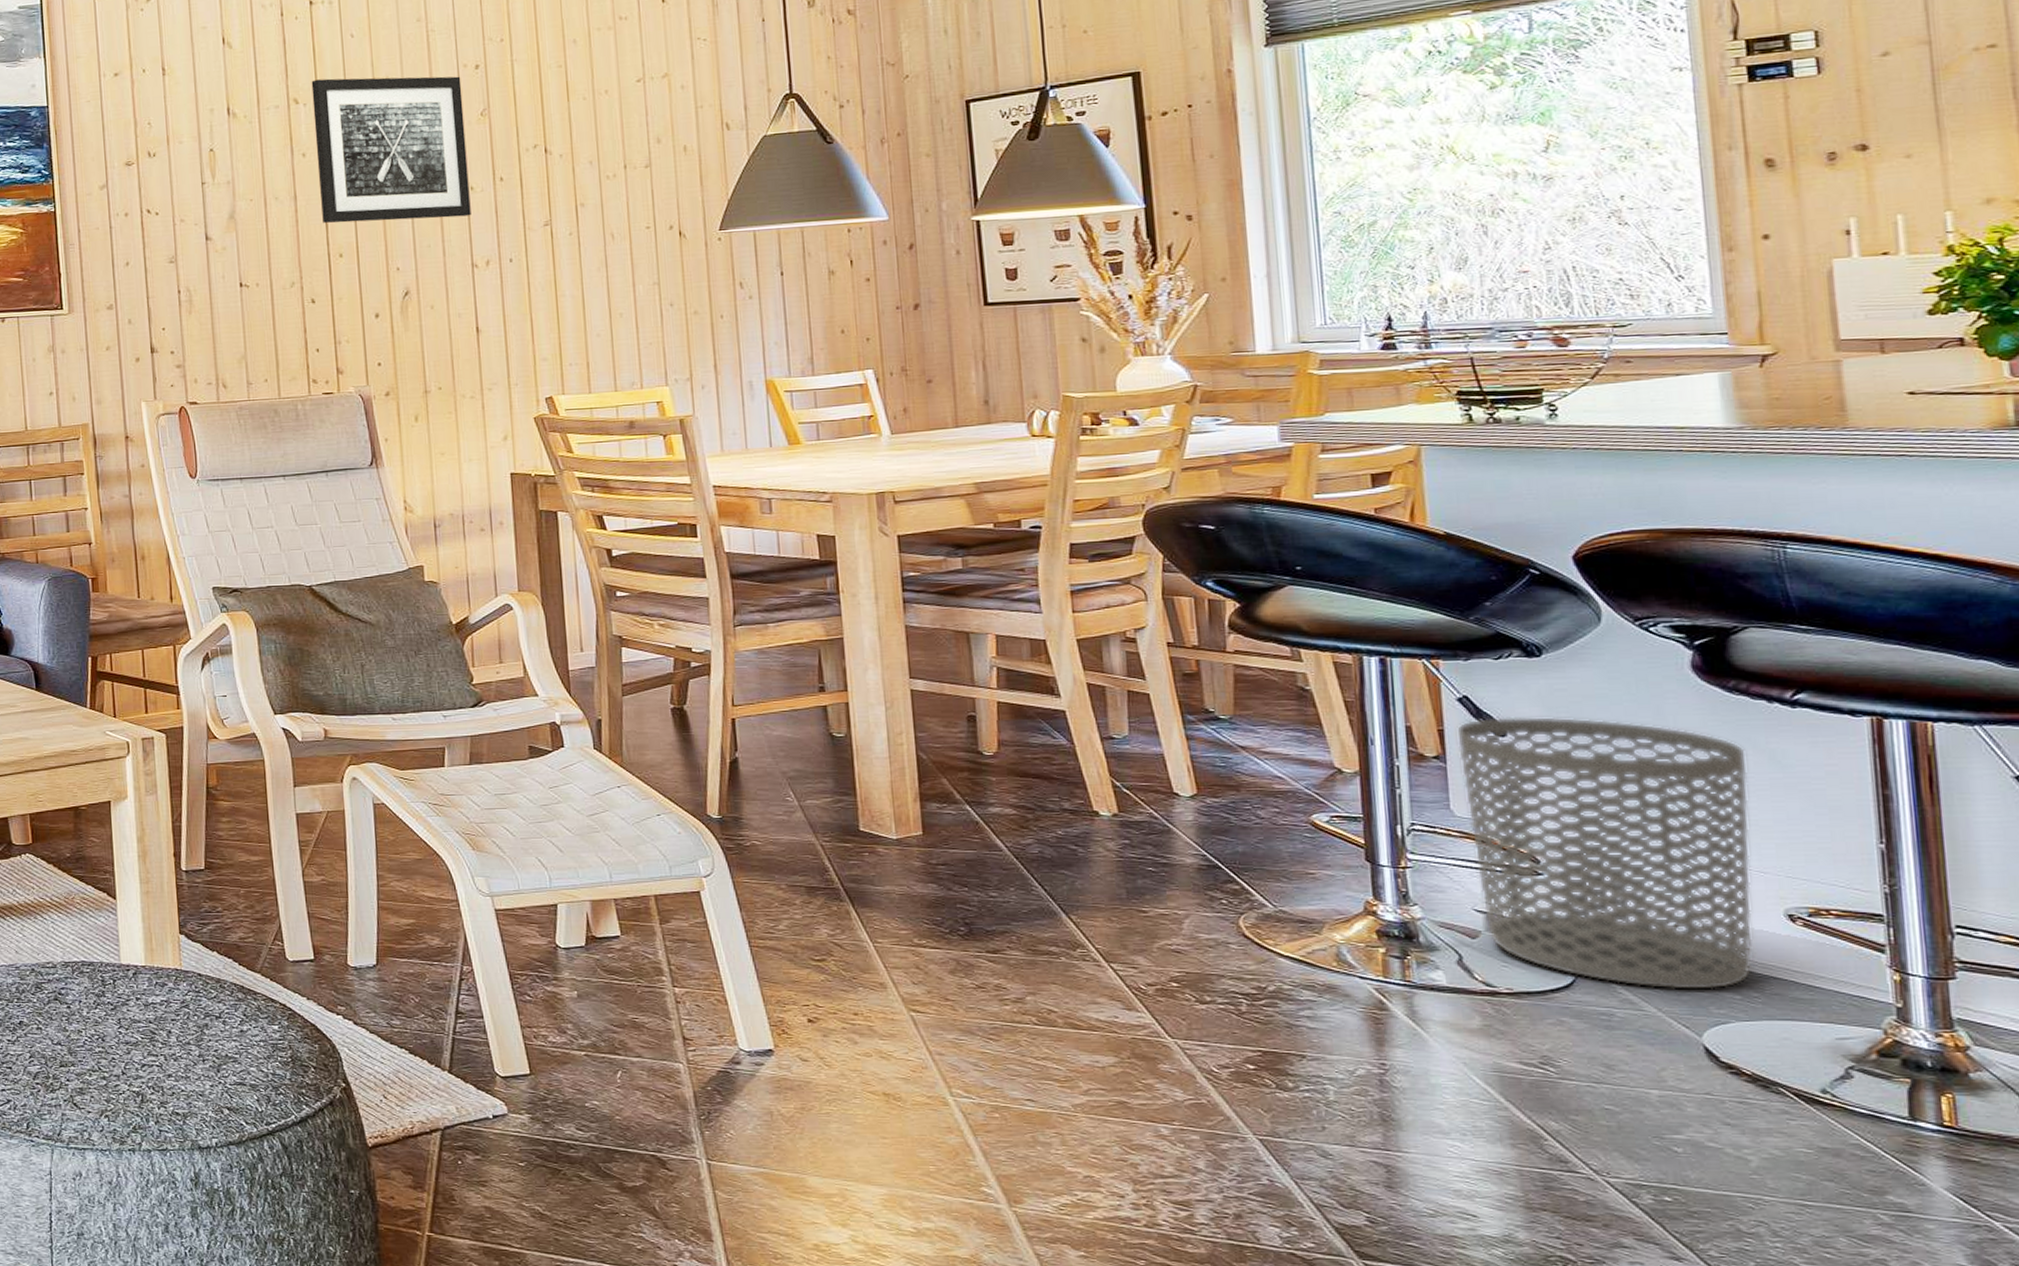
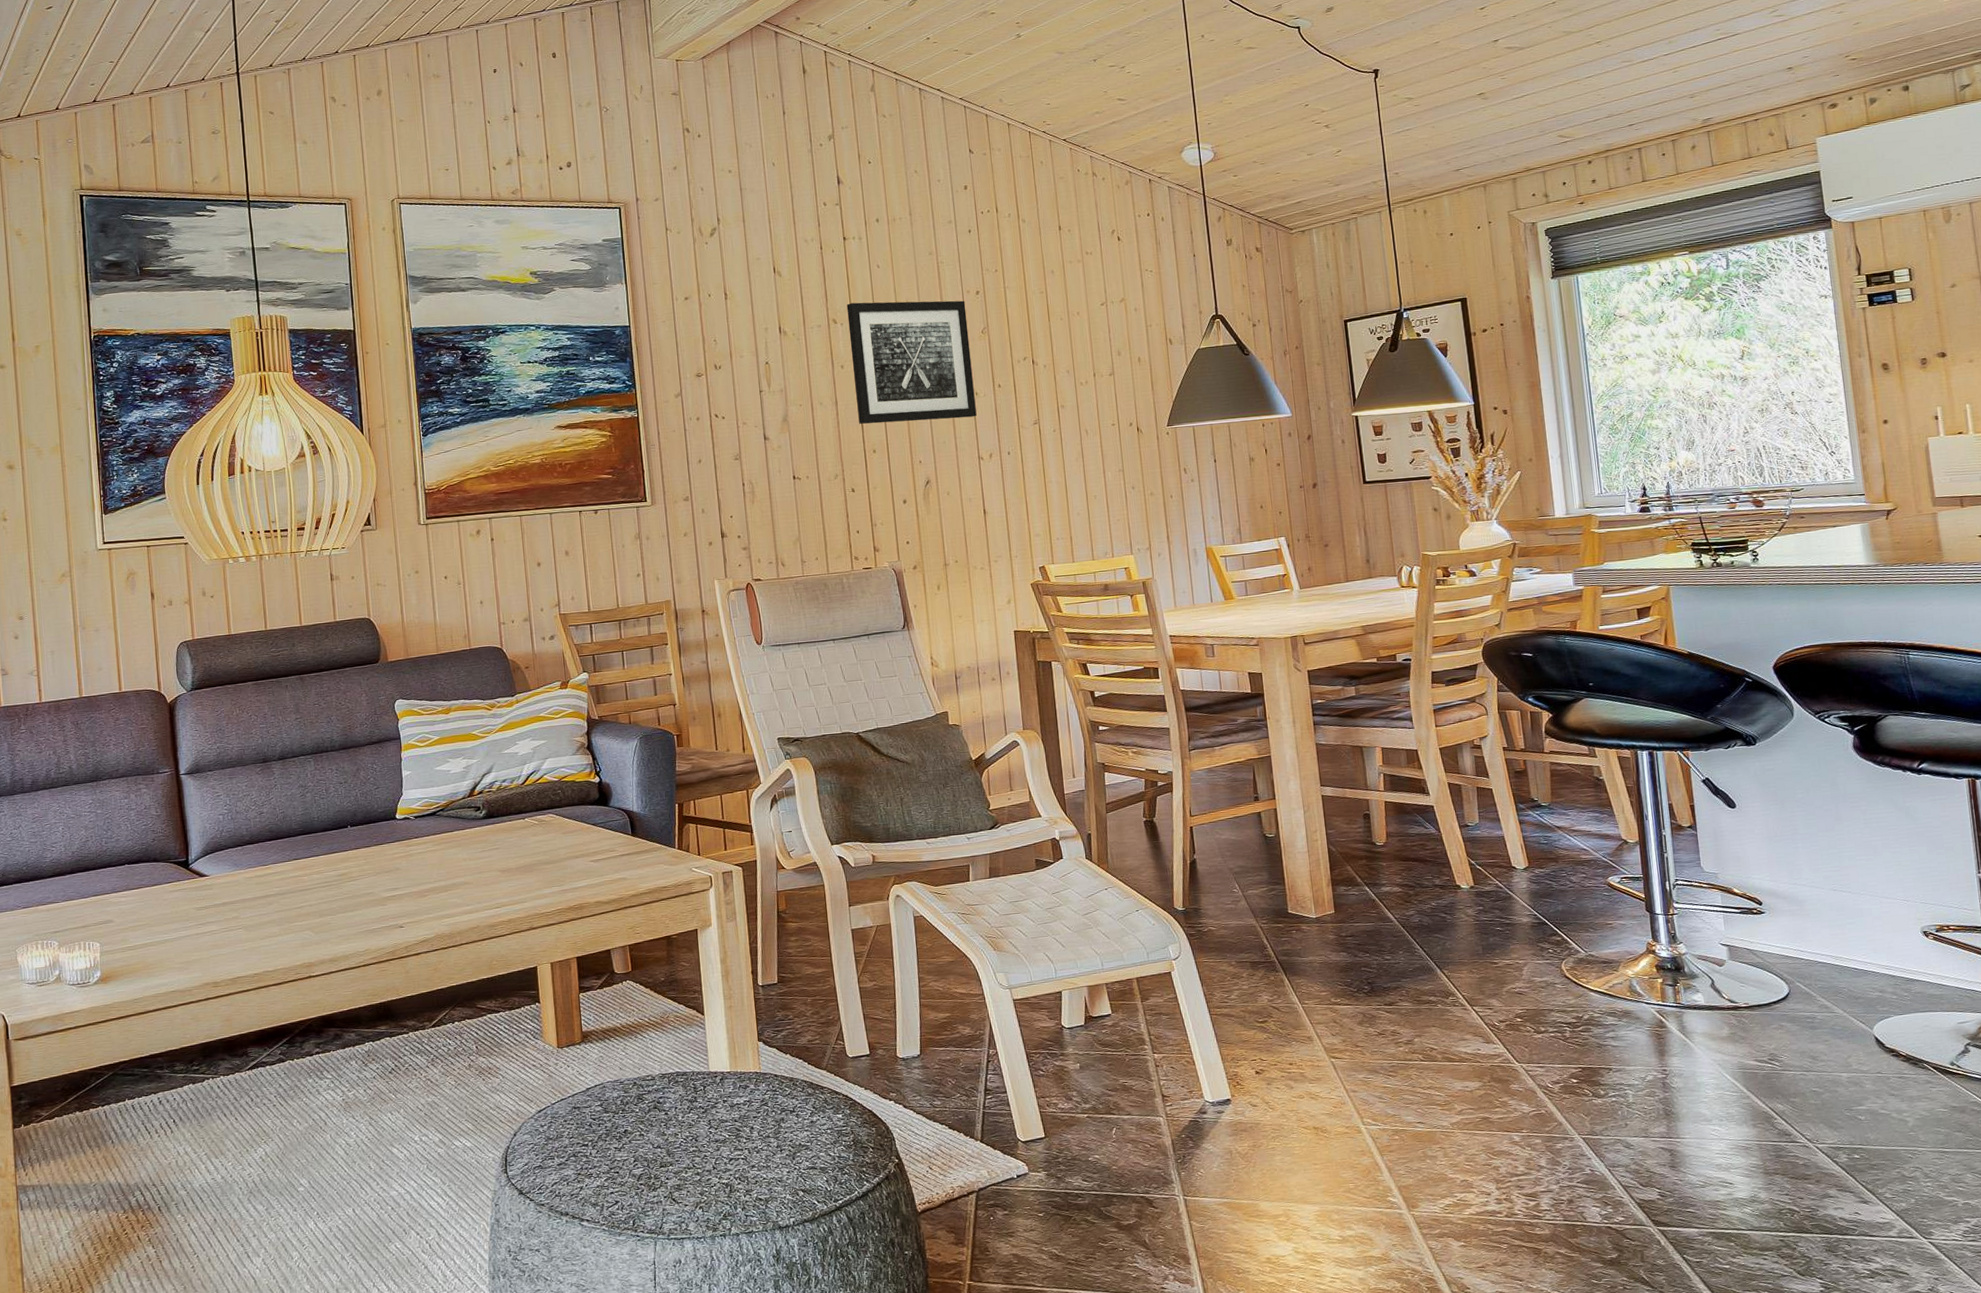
waste bin: present [1455,716,1754,991] -> none [1702,790,1903,995]

